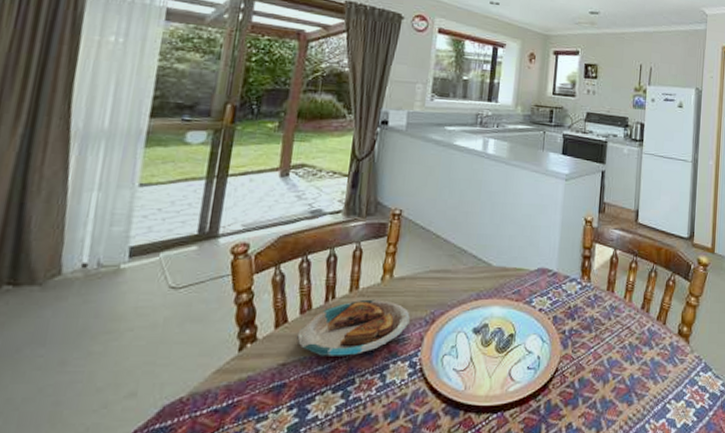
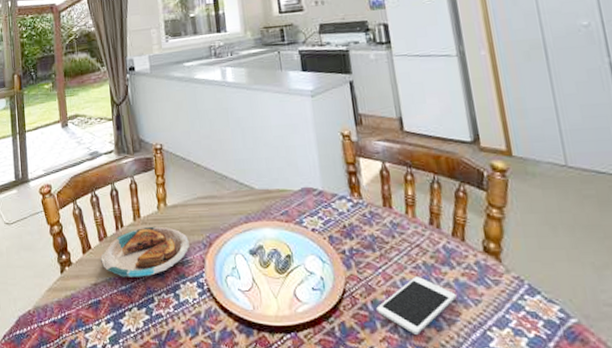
cell phone: none [582,355,650,409] -> present [376,275,457,335]

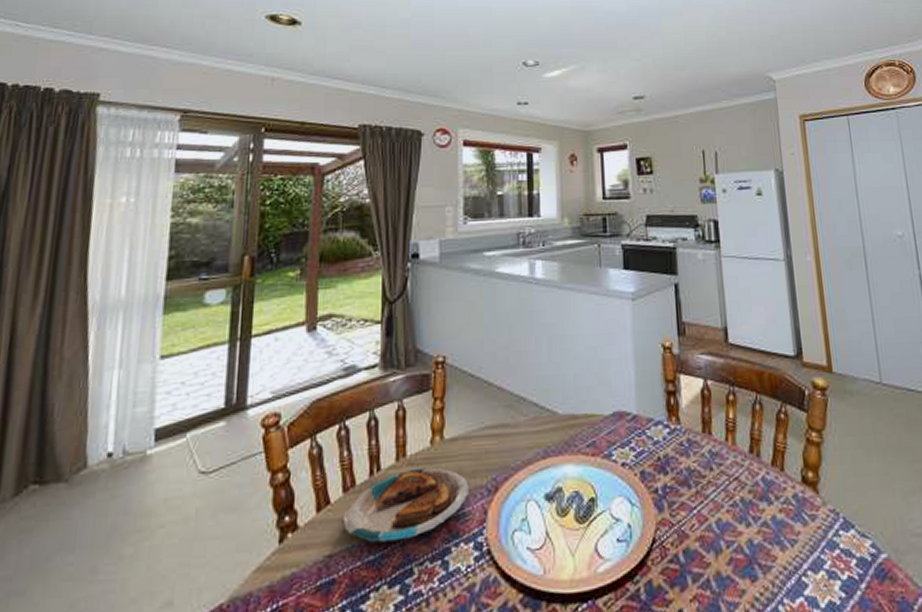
cell phone: present [376,275,457,335] -> none [688,515,773,589]

